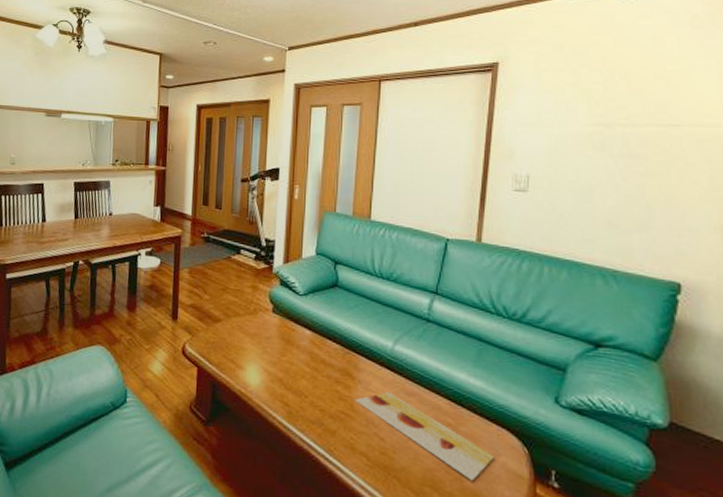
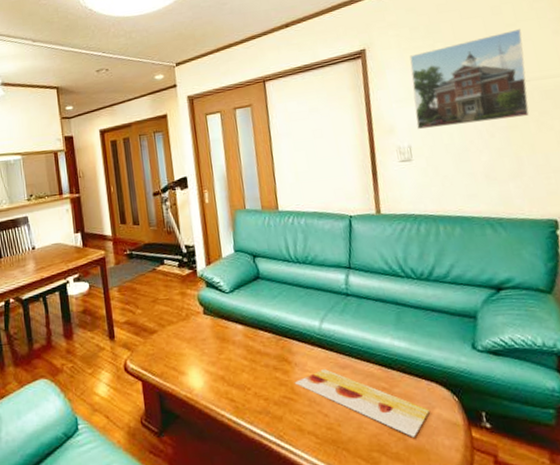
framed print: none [541,65,683,165] -> present [409,28,530,130]

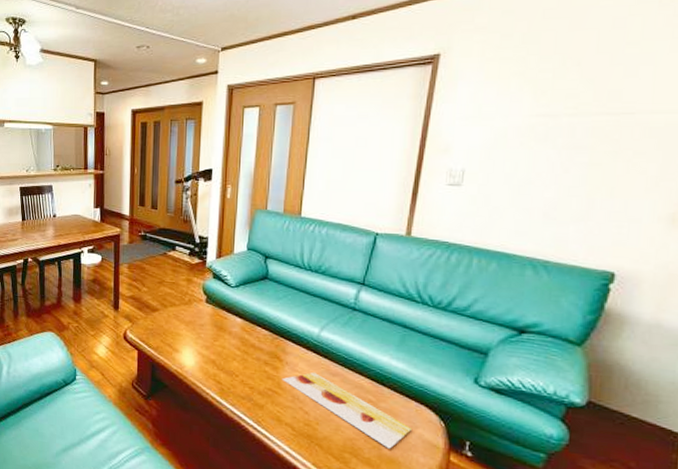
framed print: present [409,28,530,130] -> none [478,48,644,155]

